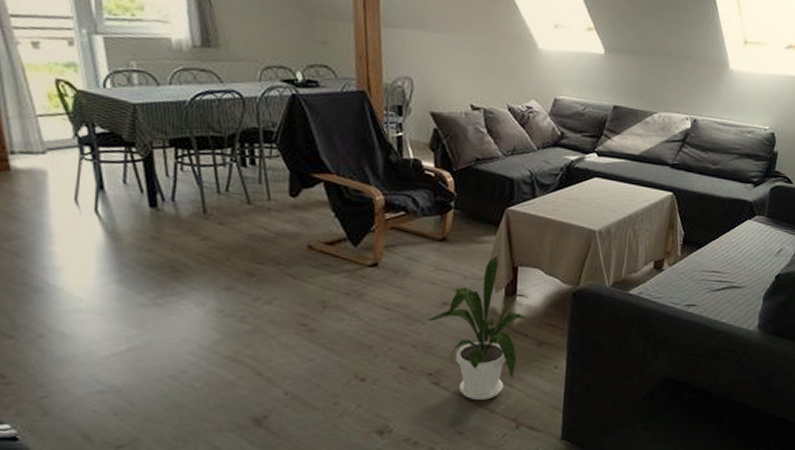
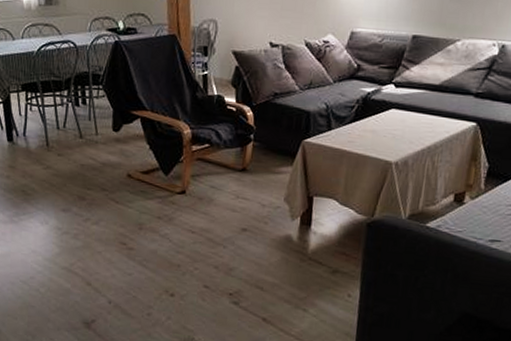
house plant: present [426,255,542,401] -> none [228,185,336,322]

